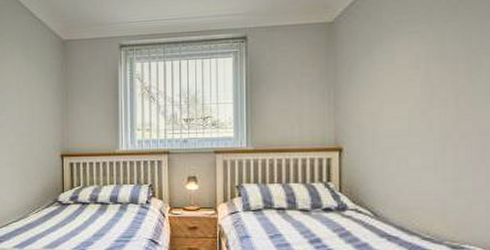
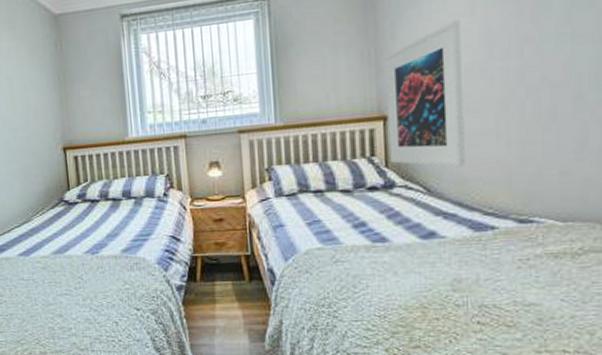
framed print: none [343,72,407,197] -> present [385,20,465,168]

